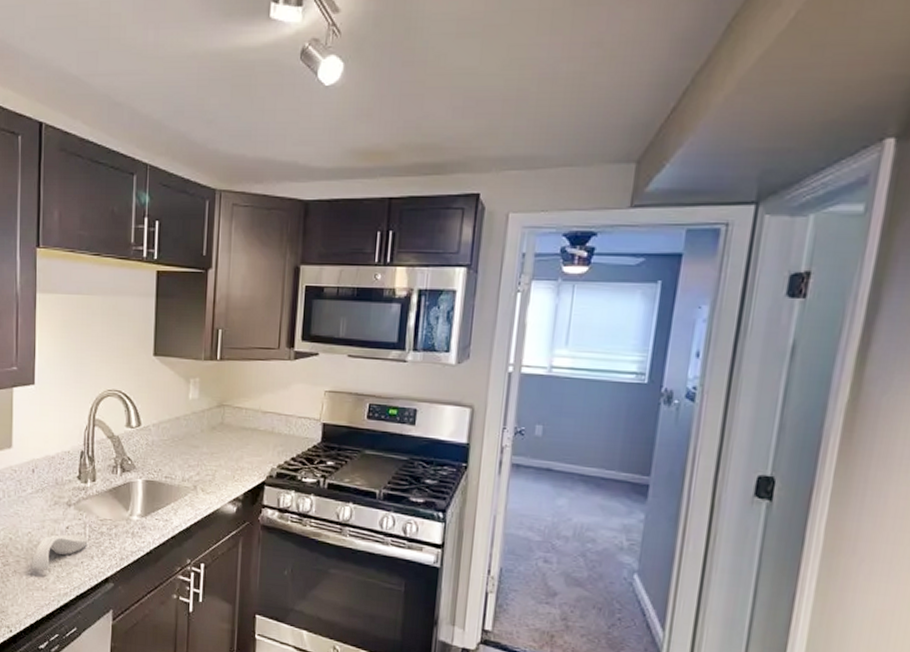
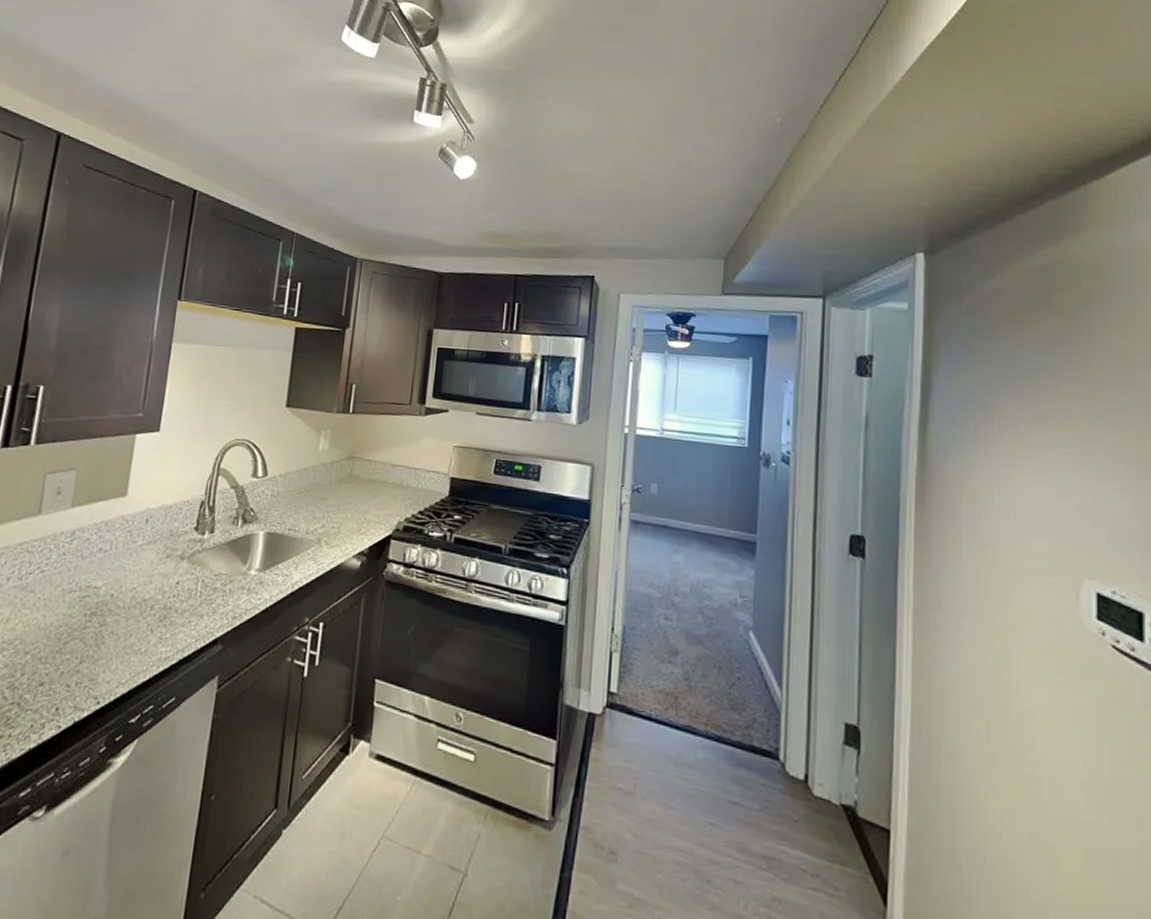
spoon rest: present [30,534,89,570] -> none [130,590,200,631]

